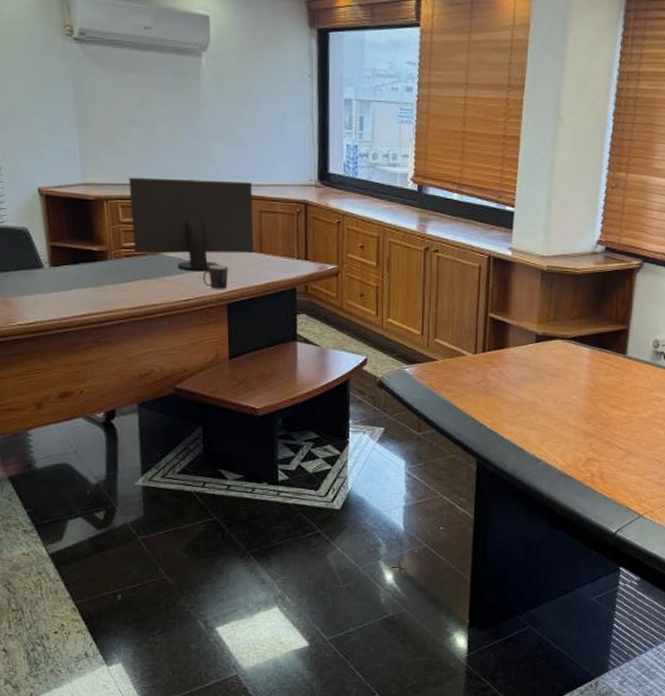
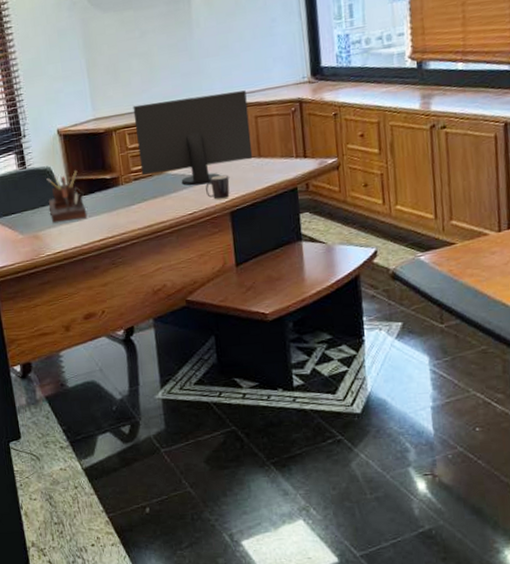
desk organizer: none [22,235,69,291] -> present [46,169,88,224]

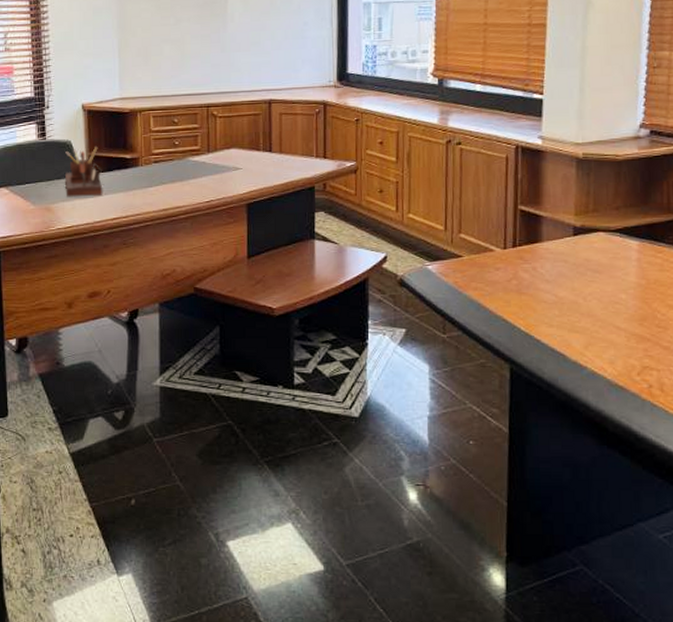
computer monitor: present [132,90,253,186] -> none [160,87,274,174]
mug: present [206,175,230,201] -> none [225,167,249,191]

